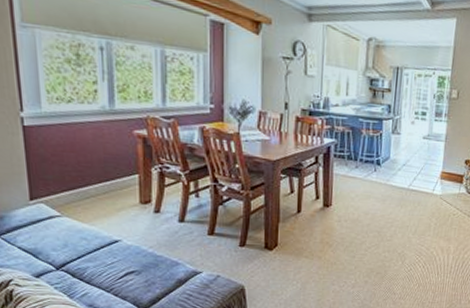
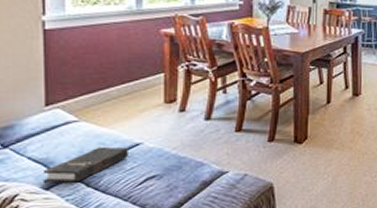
hardback book: none [33,241,108,273] -> present [42,146,128,184]

